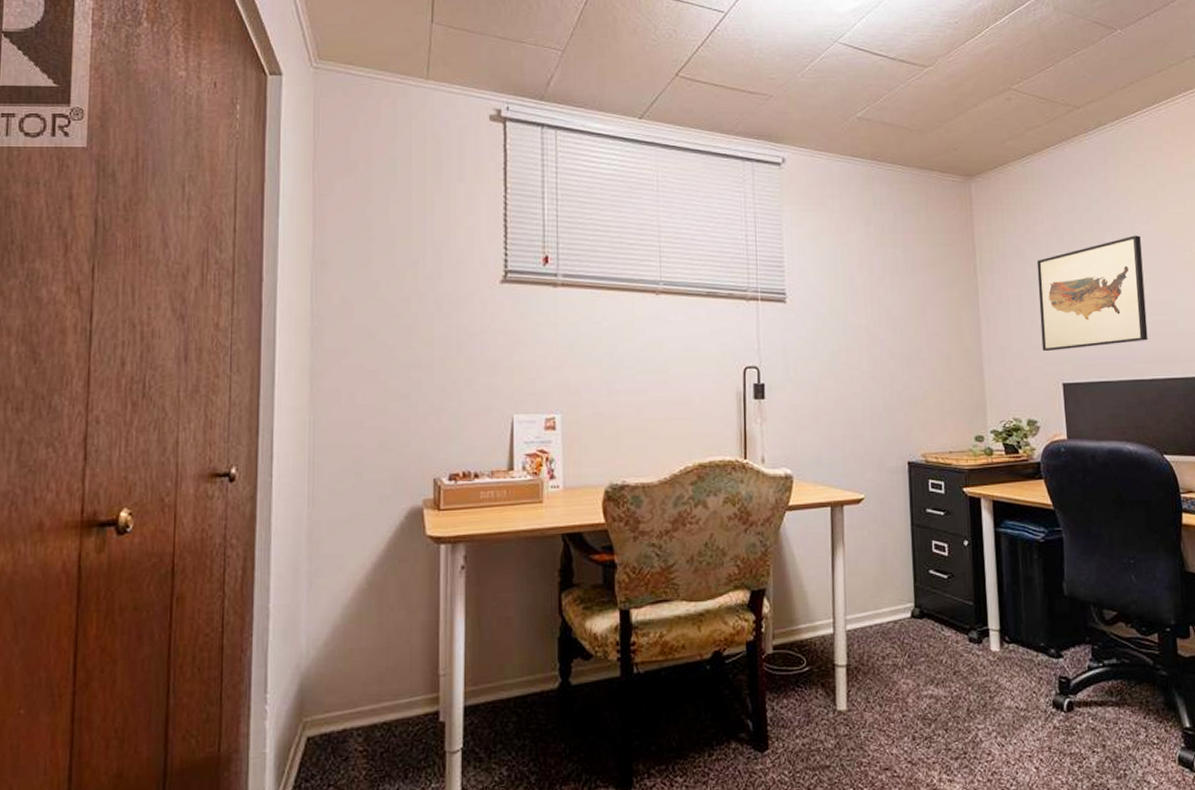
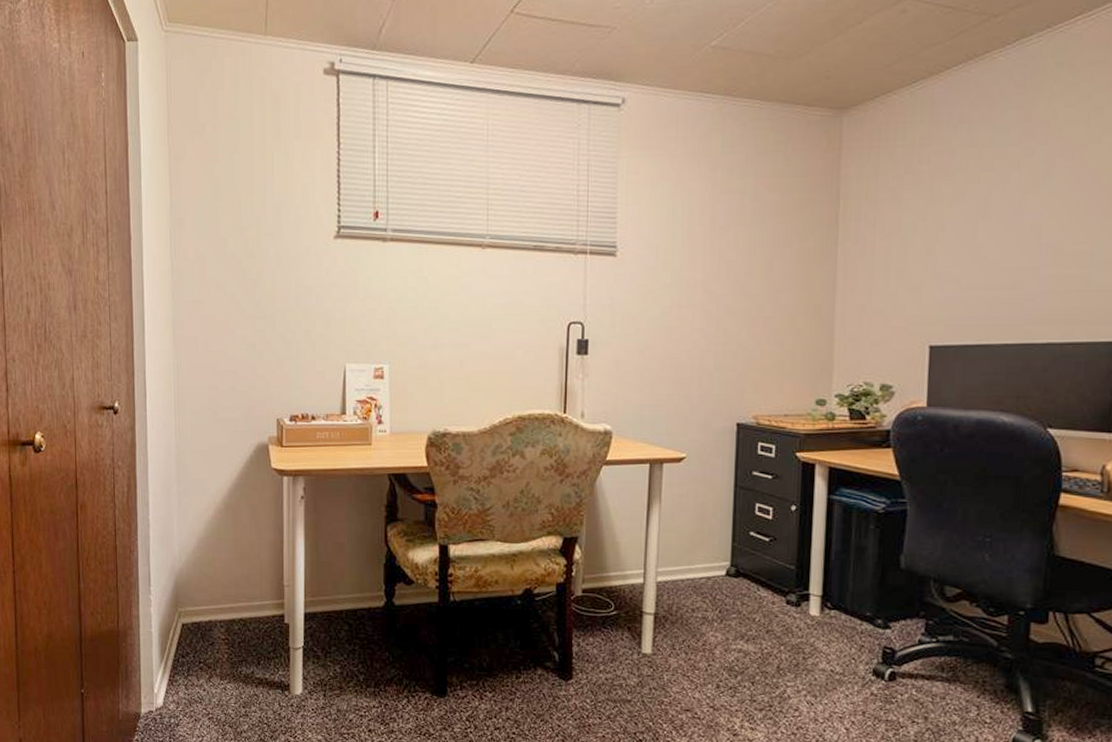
wall art: present [1036,235,1148,352] -> none [909,173,1058,310]

